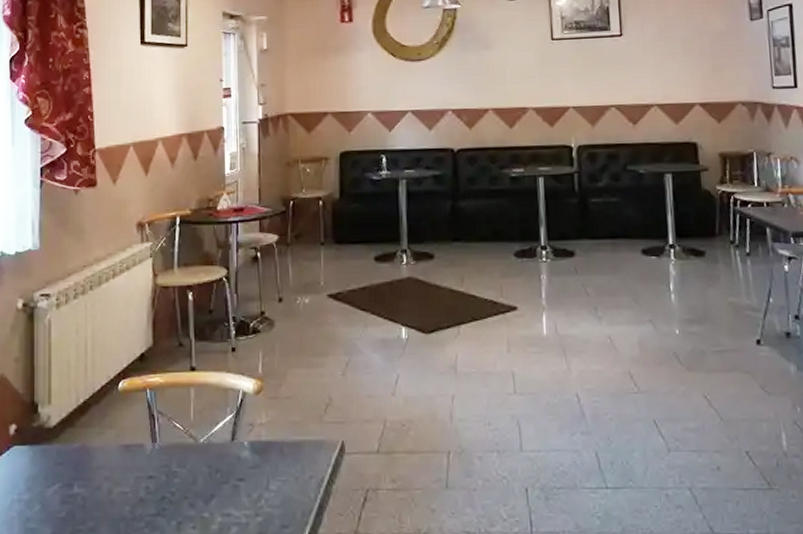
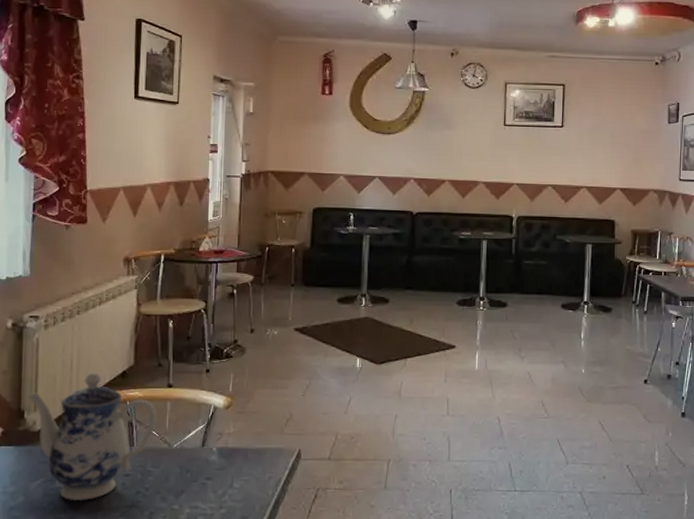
teapot: none [41,356,181,510] -> present [27,372,157,501]

